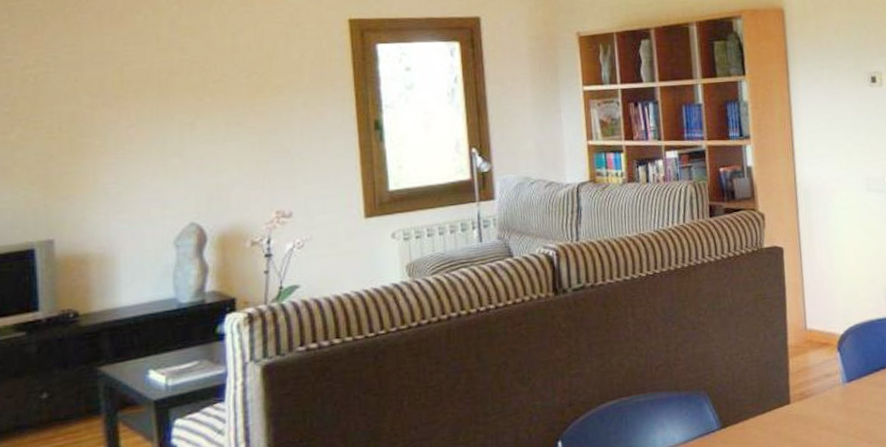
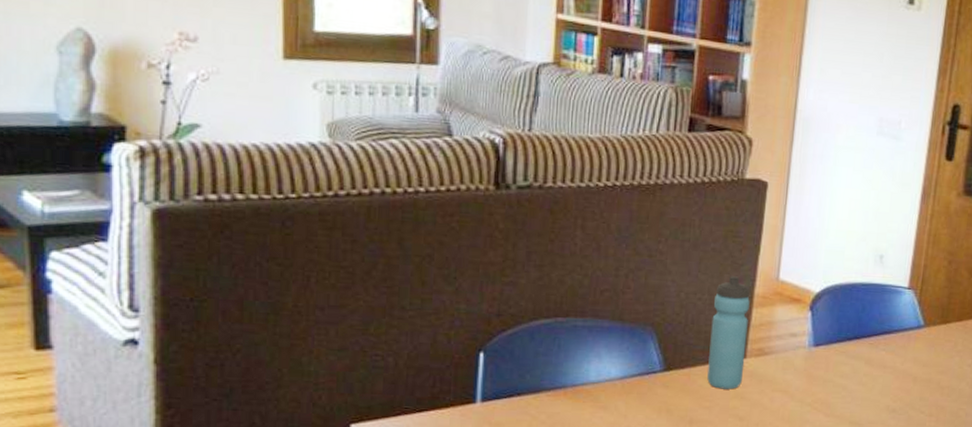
water bottle: none [755,332,791,436] -> present [707,276,750,390]

